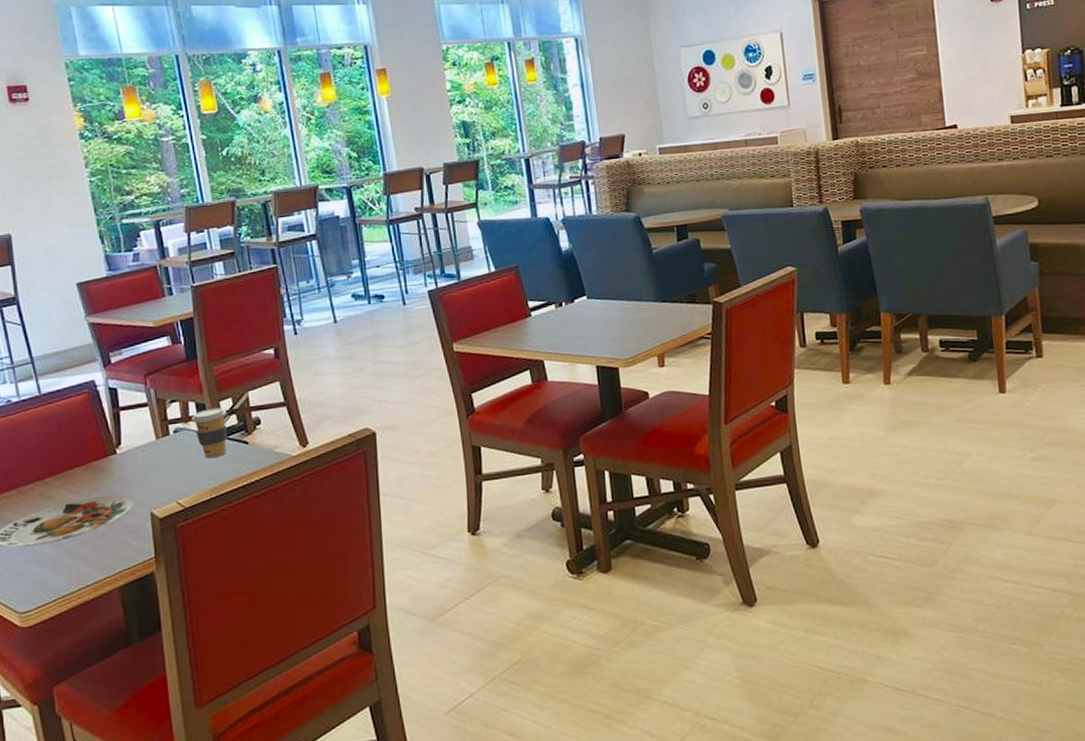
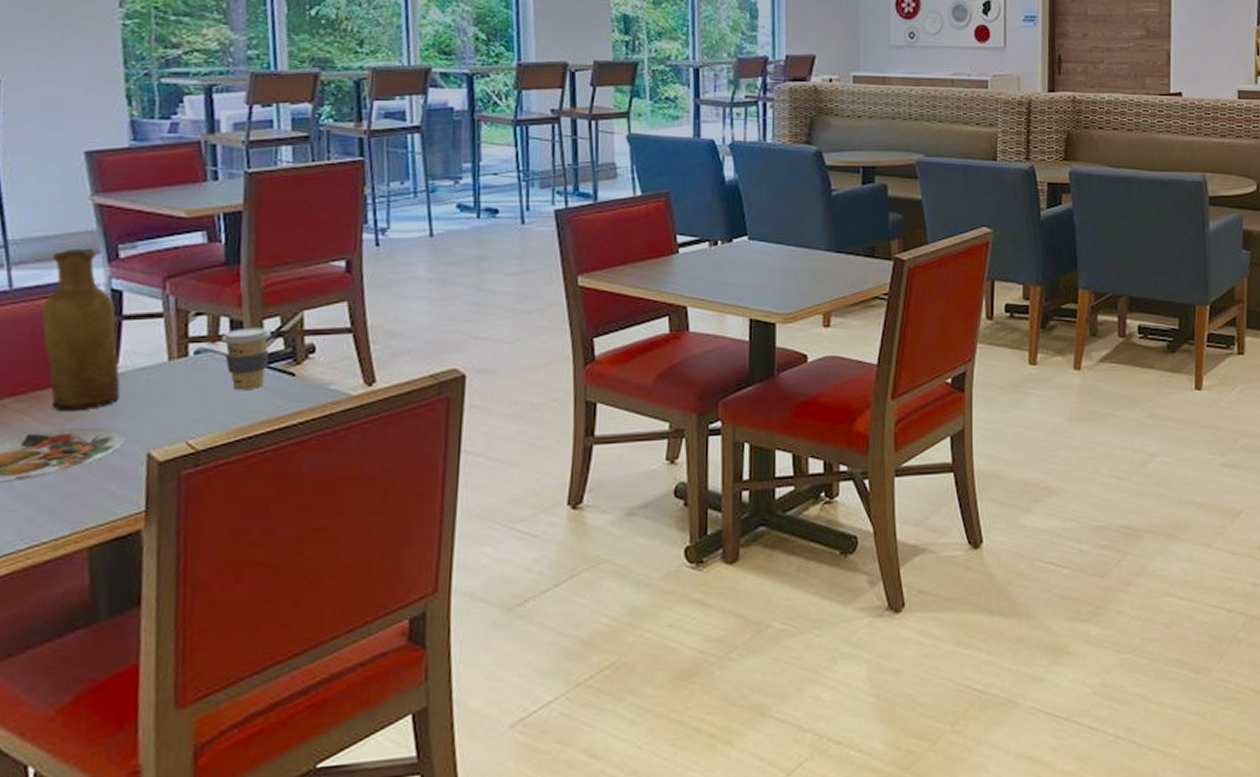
vase: none [64,357,126,485] -> present [42,248,121,412]

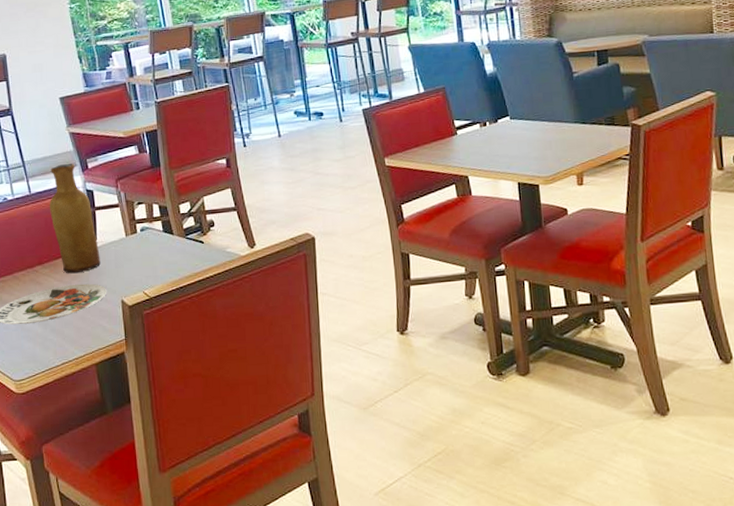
coffee cup: present [221,327,271,391] -> none [155,210,186,255]

